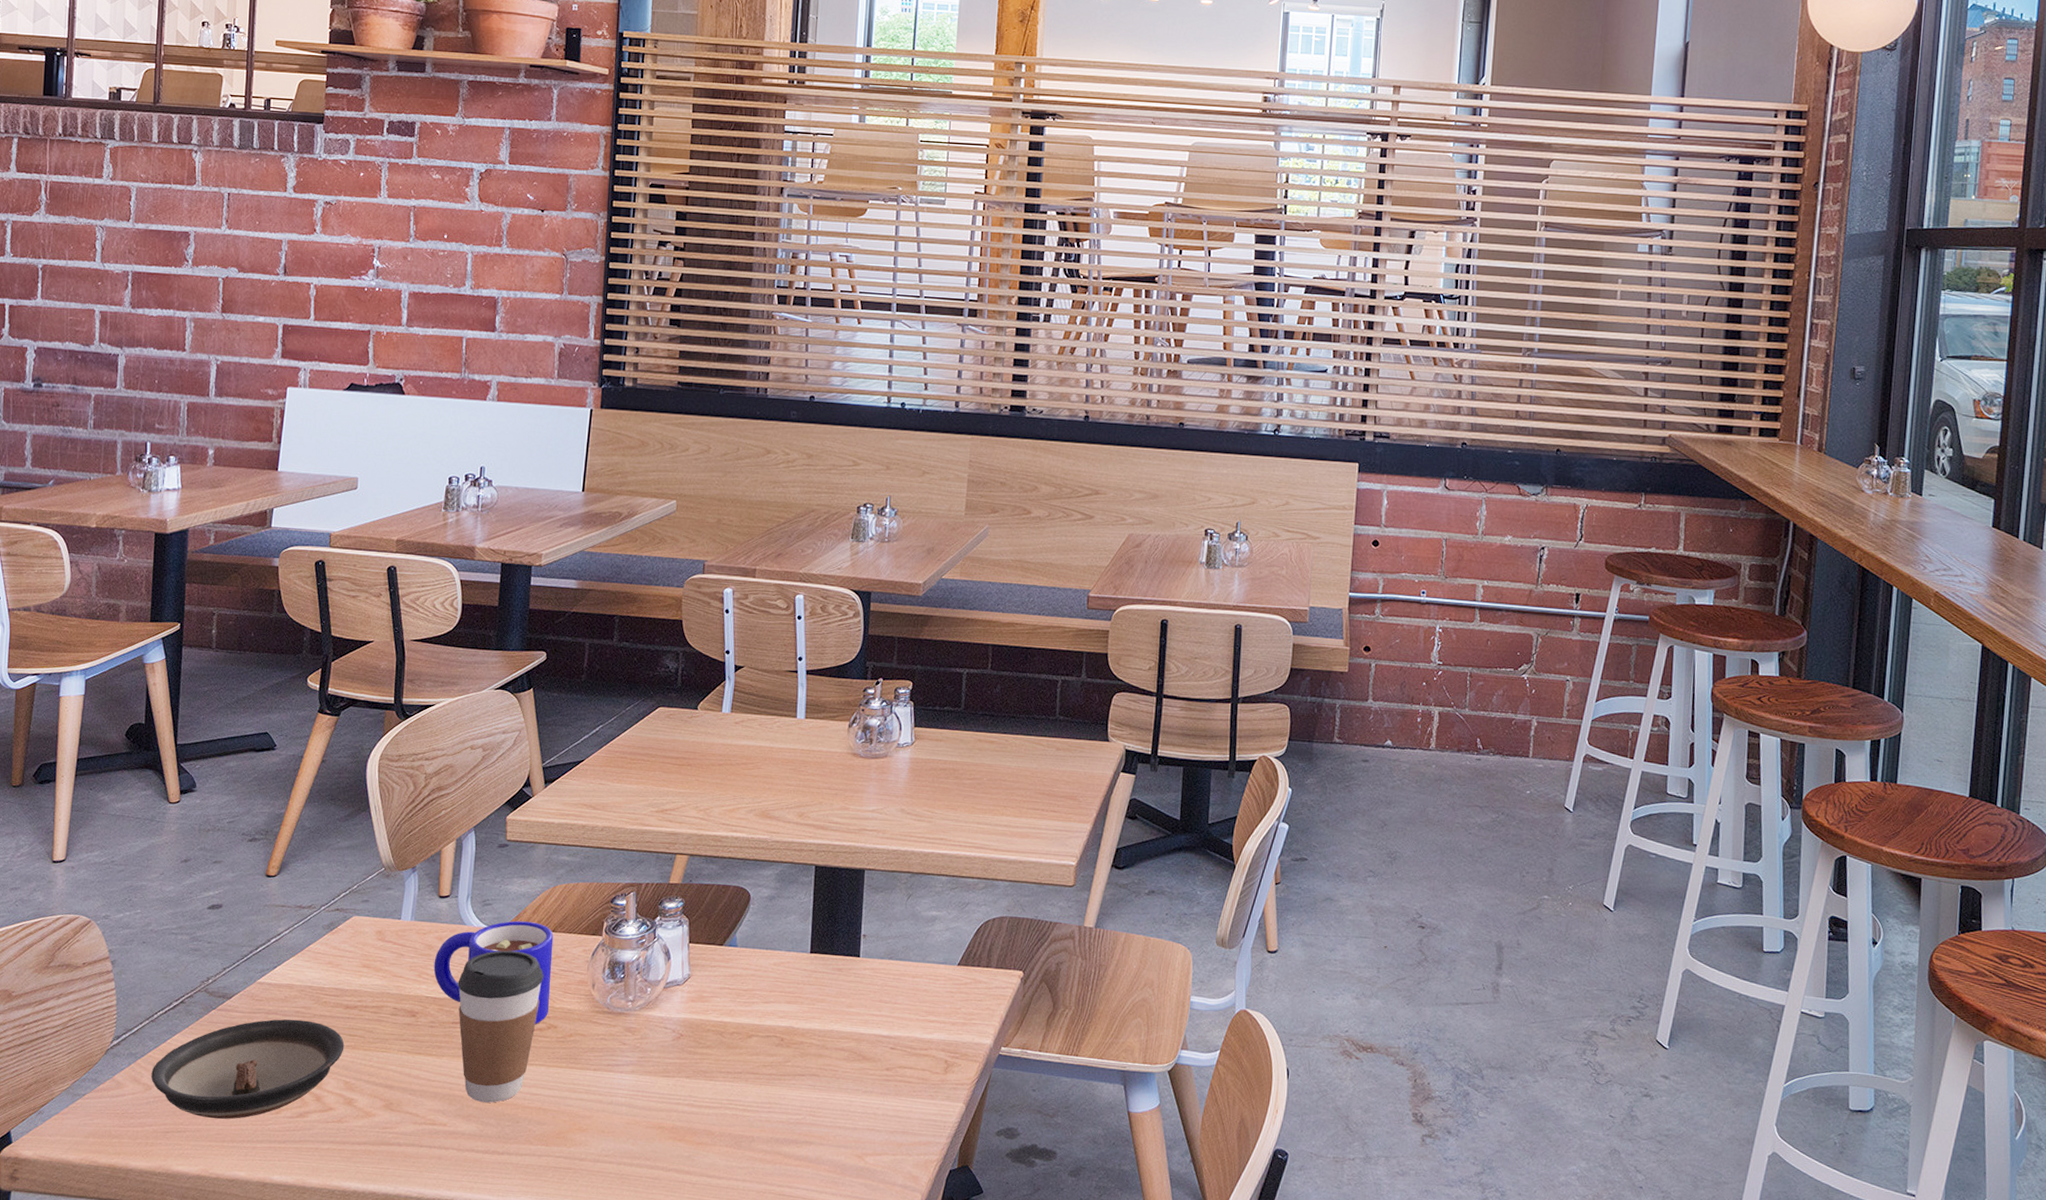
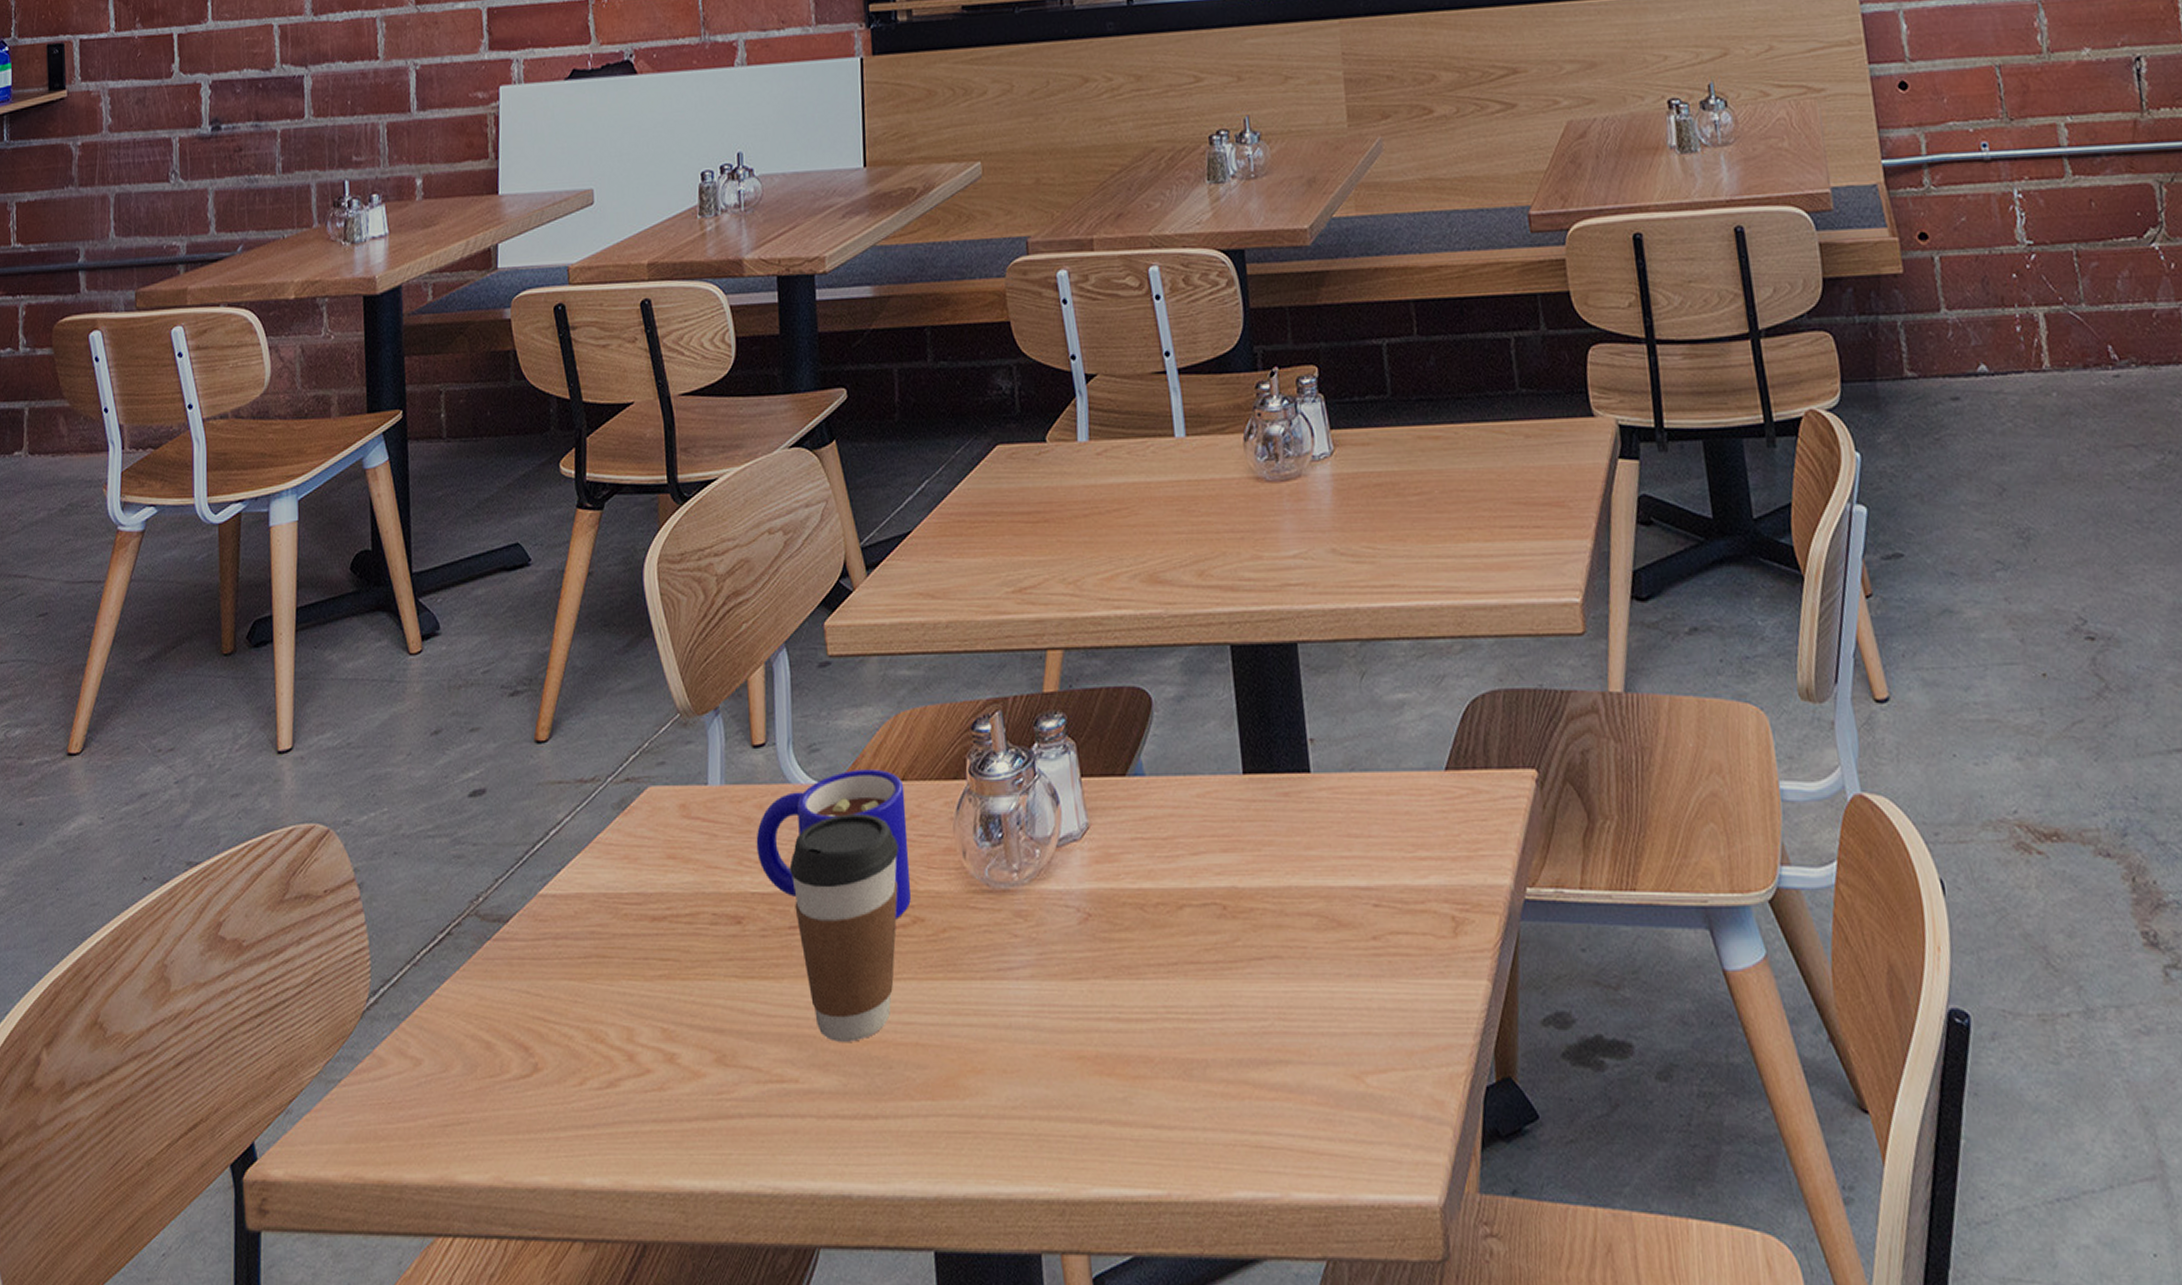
saucer: present [151,1019,345,1119] -> none [419,944,656,1101]

